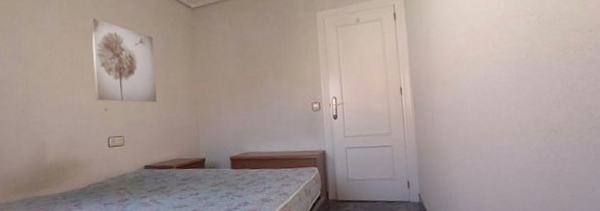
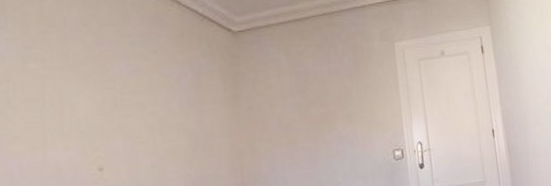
wall art: present [90,18,157,103] -> none [76,40,182,157]

